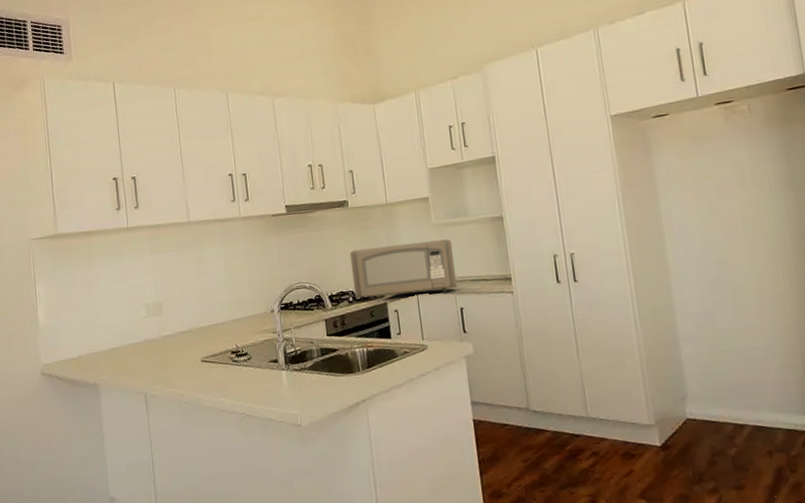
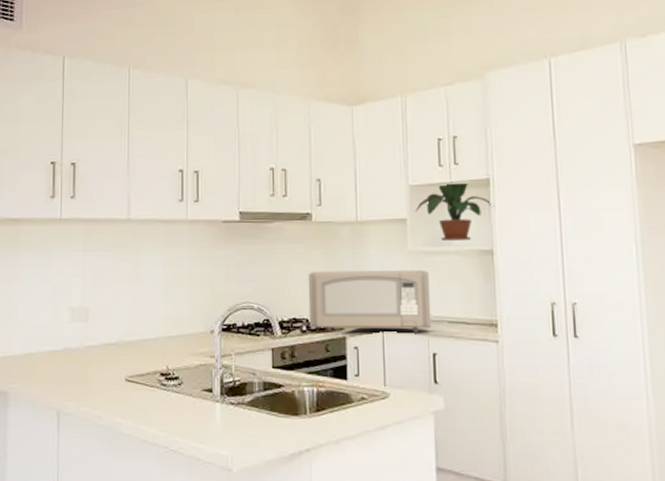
potted plant: none [435,161,501,213] -> present [414,181,494,242]

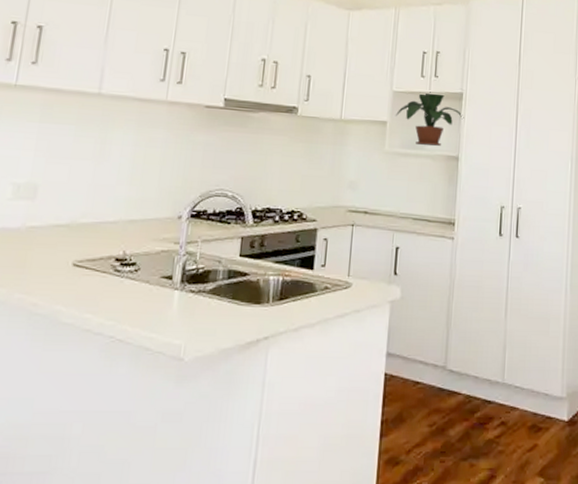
microwave: present [308,270,432,333] -> none [282,163,402,228]

